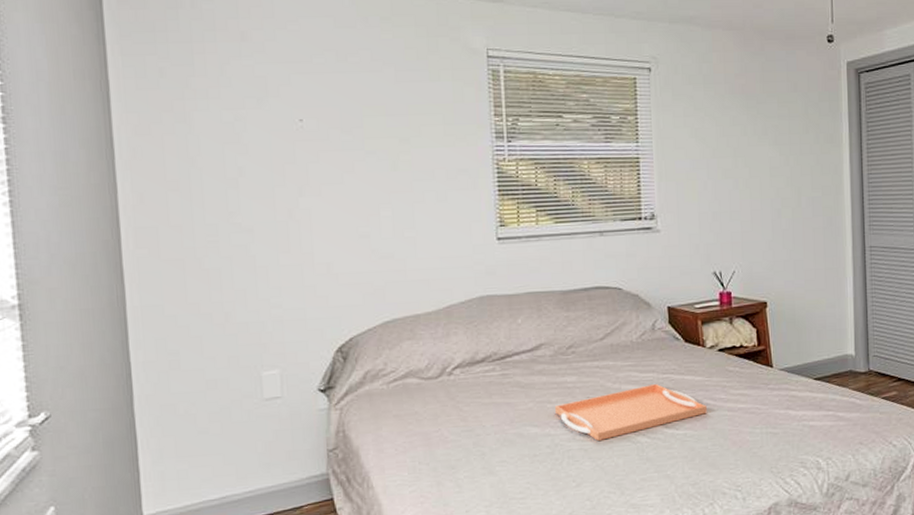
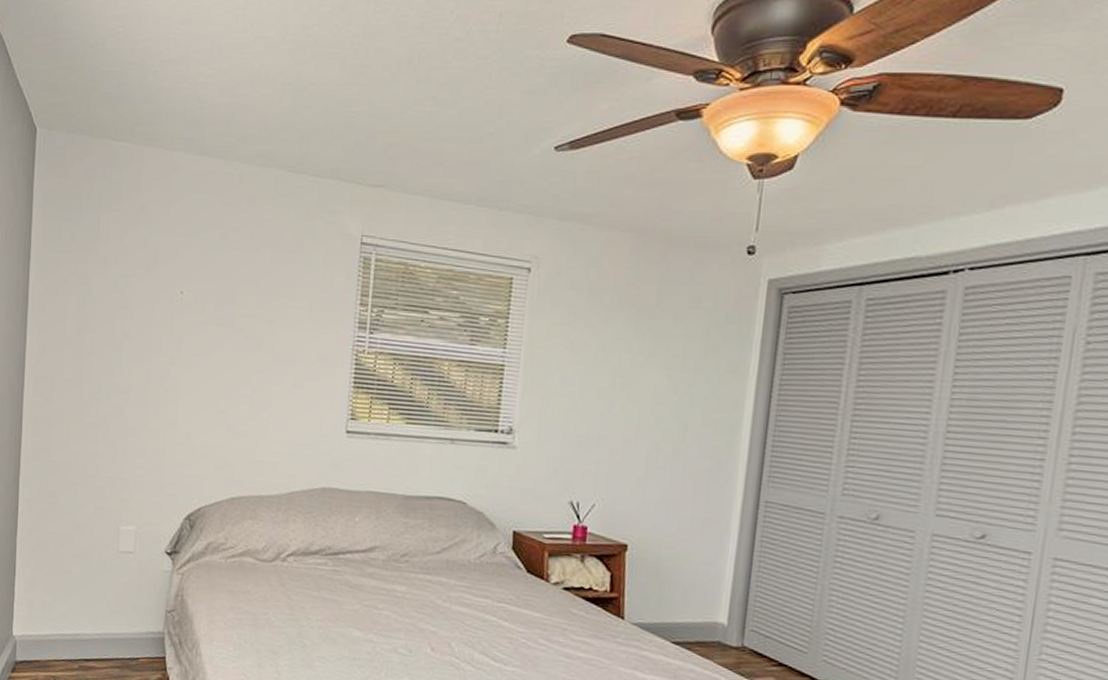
serving tray: present [554,383,707,442] -> none [379,610,541,659]

